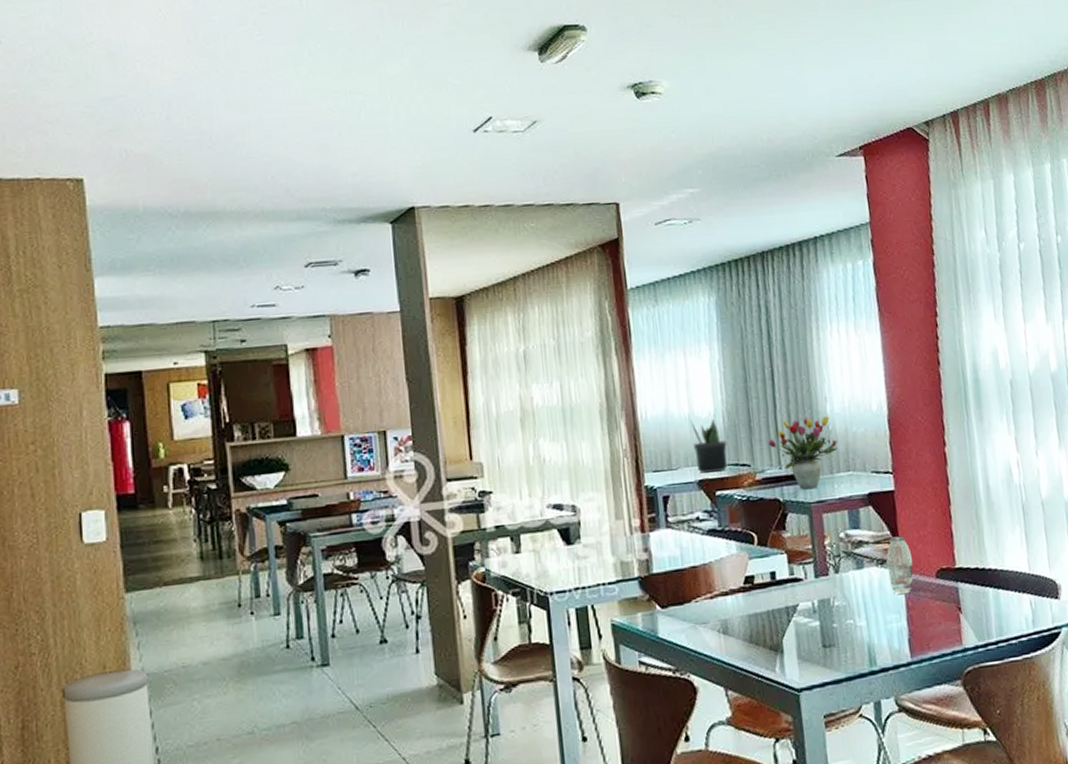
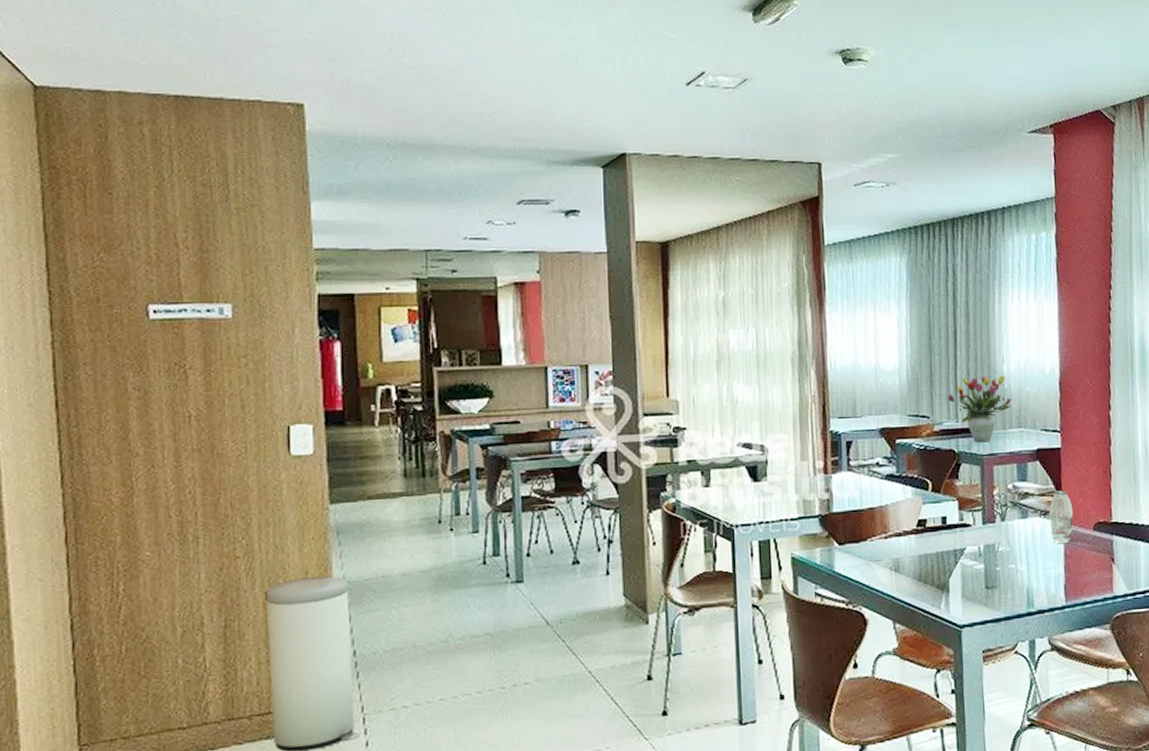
planter: present [691,418,728,473] -> none [877,371,909,422]

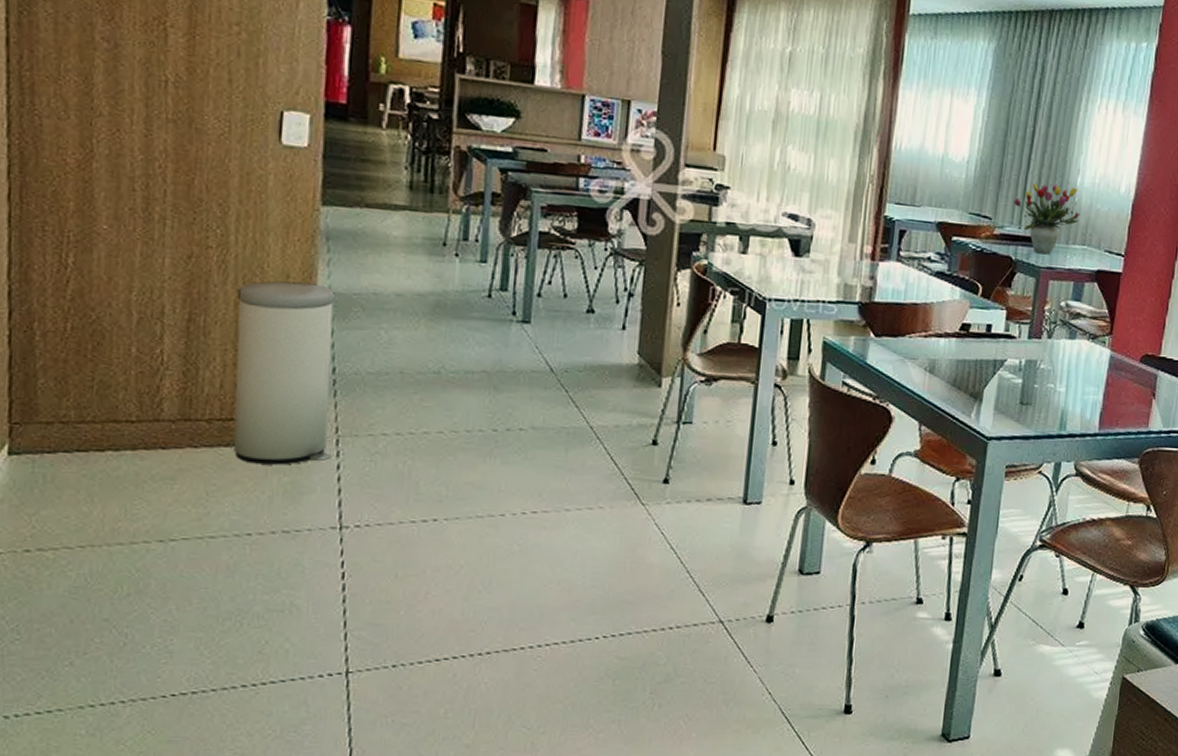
vase: present [1049,490,1074,544] -> none [1096,316,1123,372]

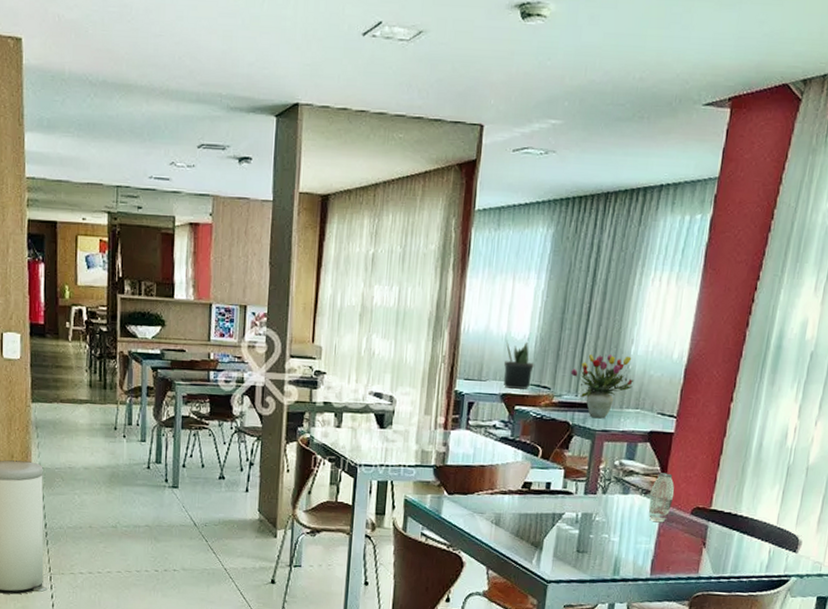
planter: none [940,162,974,218] -> present [504,340,534,389]
vase: none [1096,316,1123,372] -> present [648,472,675,523]

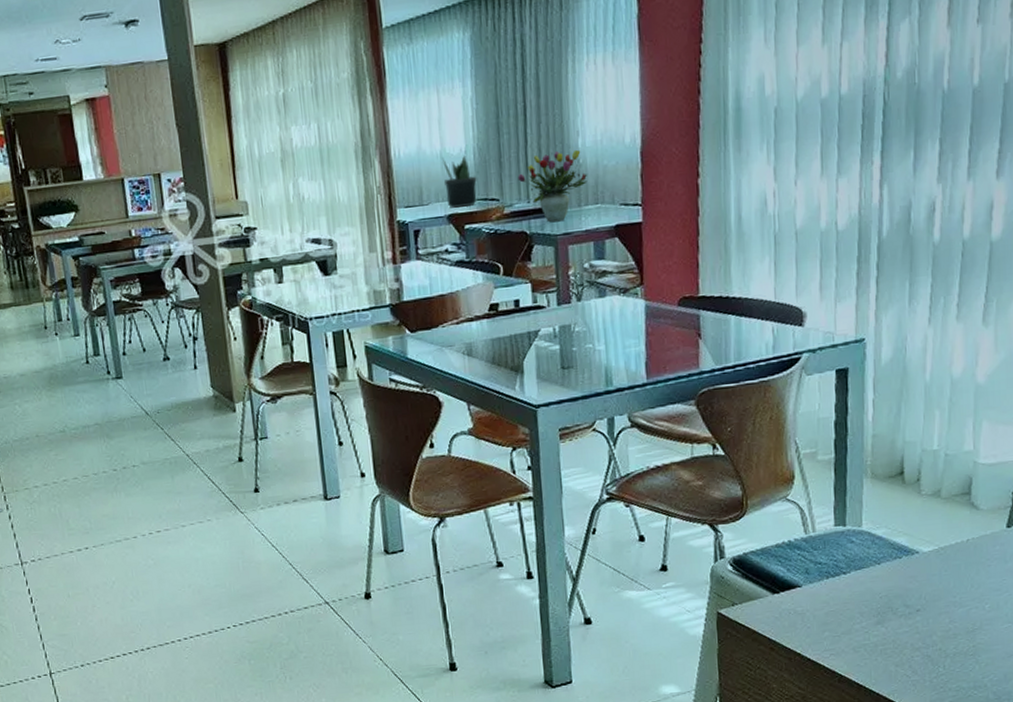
vase: present [648,472,675,523] -> none [629,266,656,322]

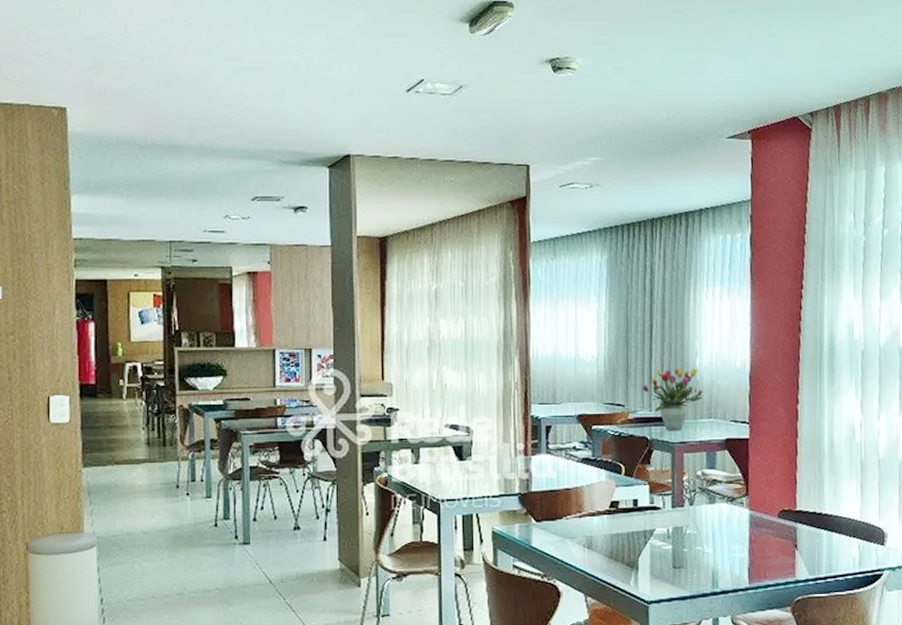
planter: present [442,155,477,208] -> none [576,362,606,409]

